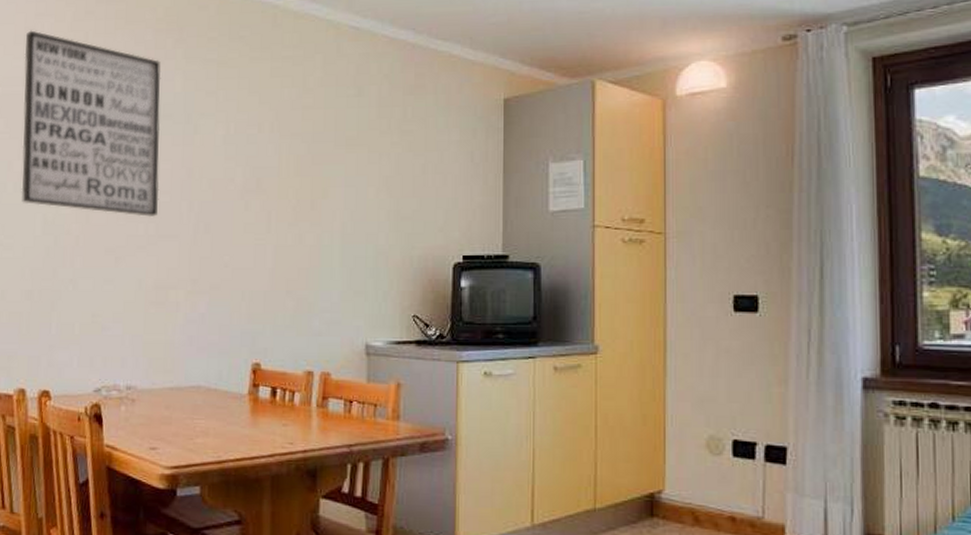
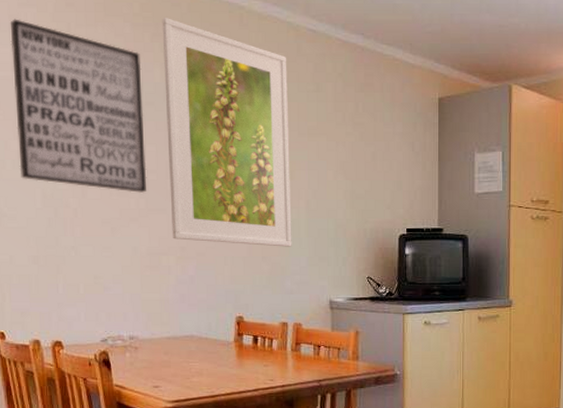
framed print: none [183,21,325,279] -> present [162,18,292,247]

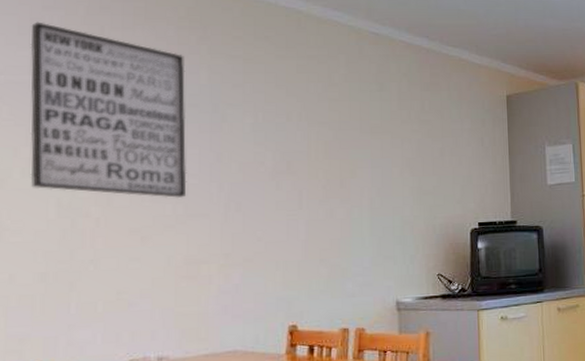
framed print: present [162,18,292,247] -> none [210,21,354,248]

